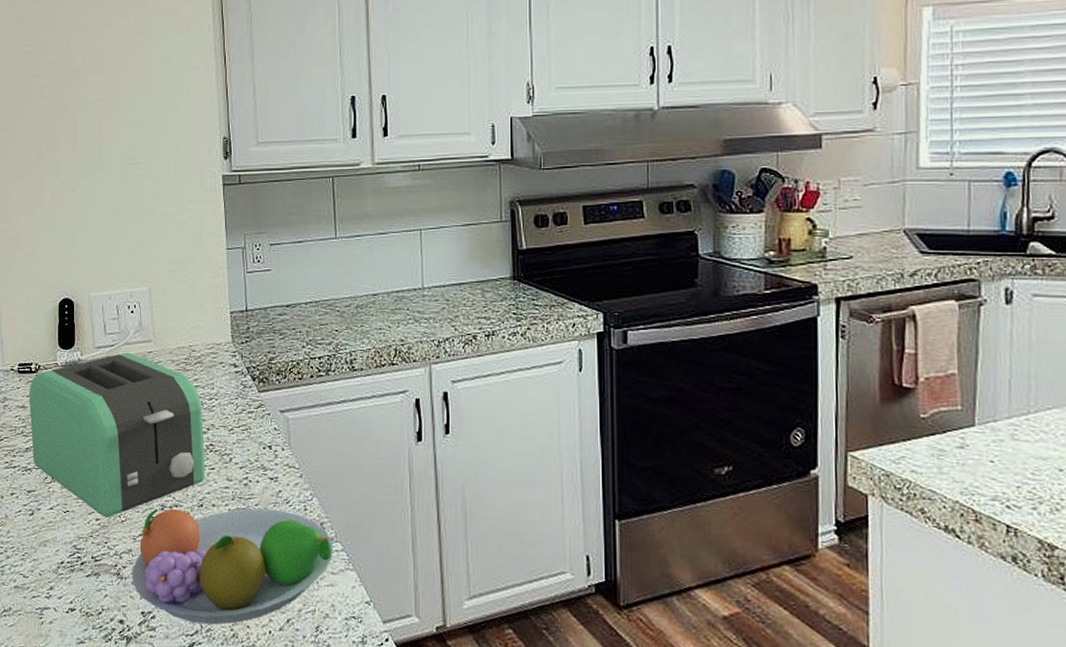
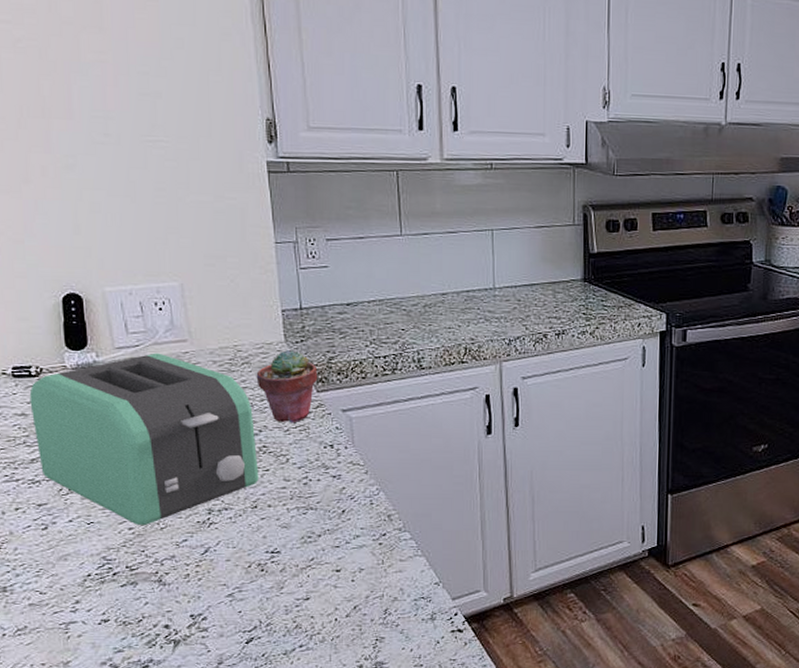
fruit bowl: present [132,508,333,625] -> none [177,505,401,619]
potted succulent: none [207,350,260,423] -> present [256,350,318,423]

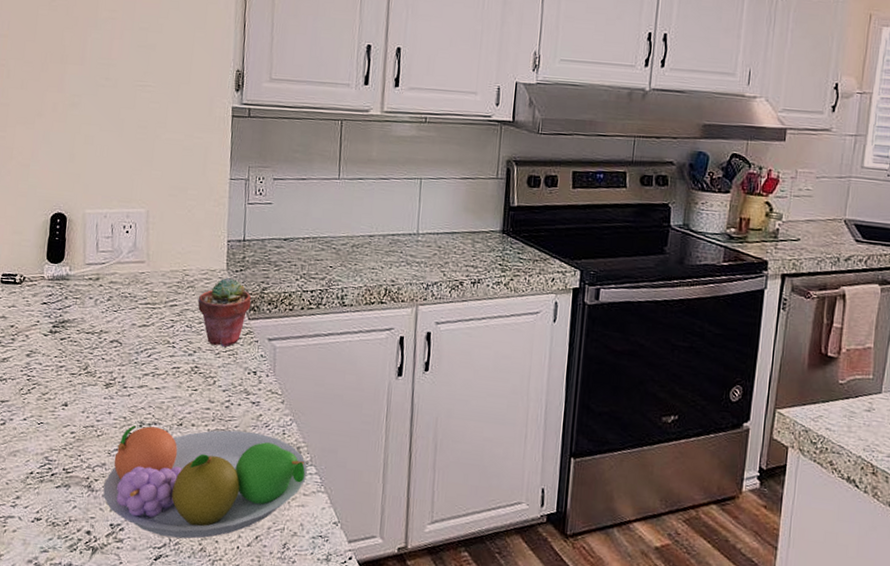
toaster: present [29,352,259,525] -> none [9,271,191,431]
fruit bowl: none [177,505,401,619] -> present [103,425,308,539]

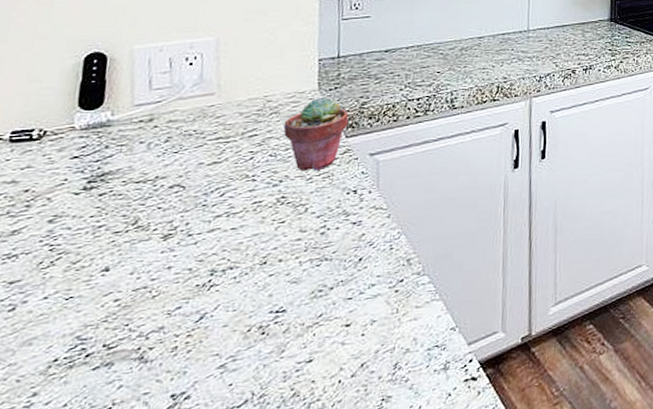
fruit bowl: present [103,425,308,539] -> none [160,253,419,393]

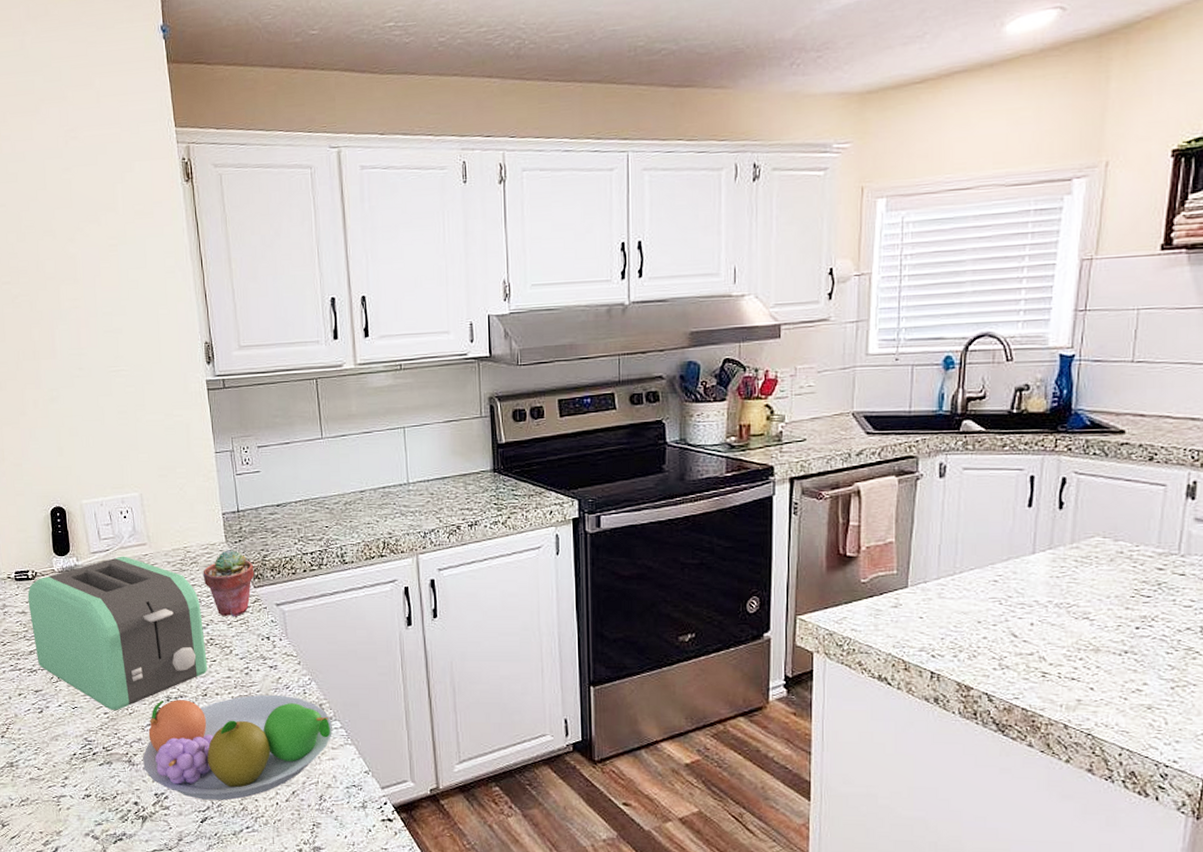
toaster: none [22,107,276,295] -> present [27,556,208,710]
fruit bowl: none [160,253,419,393] -> present [143,694,332,801]

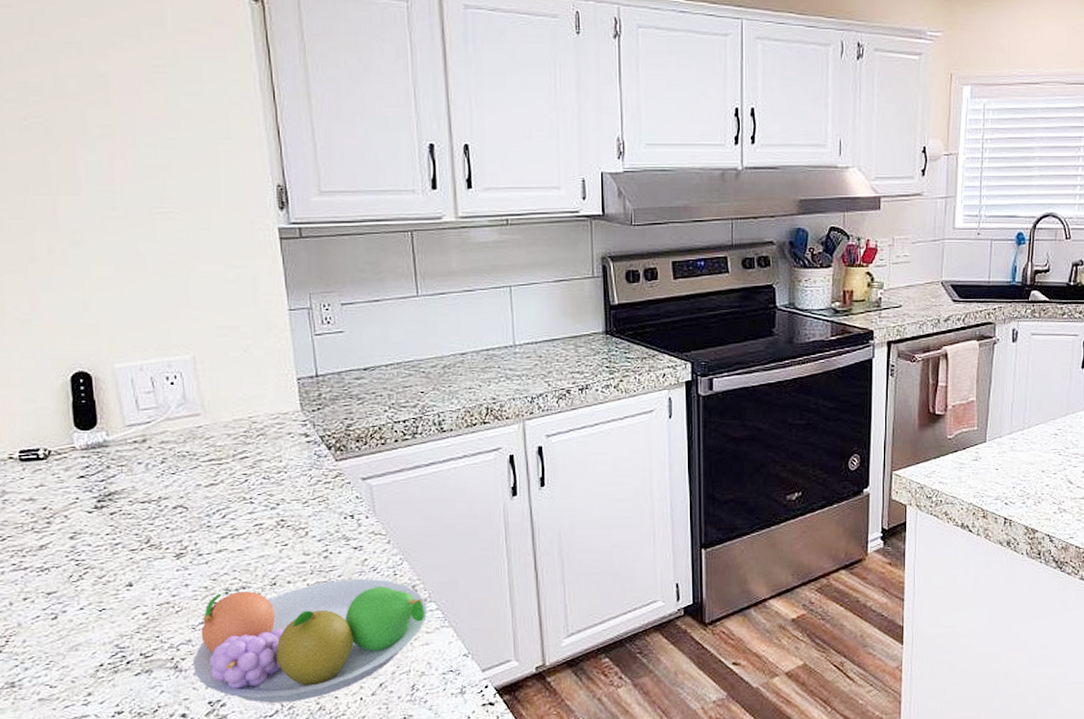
toaster: present [27,556,208,710] -> none [37,428,277,609]
potted succulent: present [203,550,255,617] -> none [272,419,336,495]

